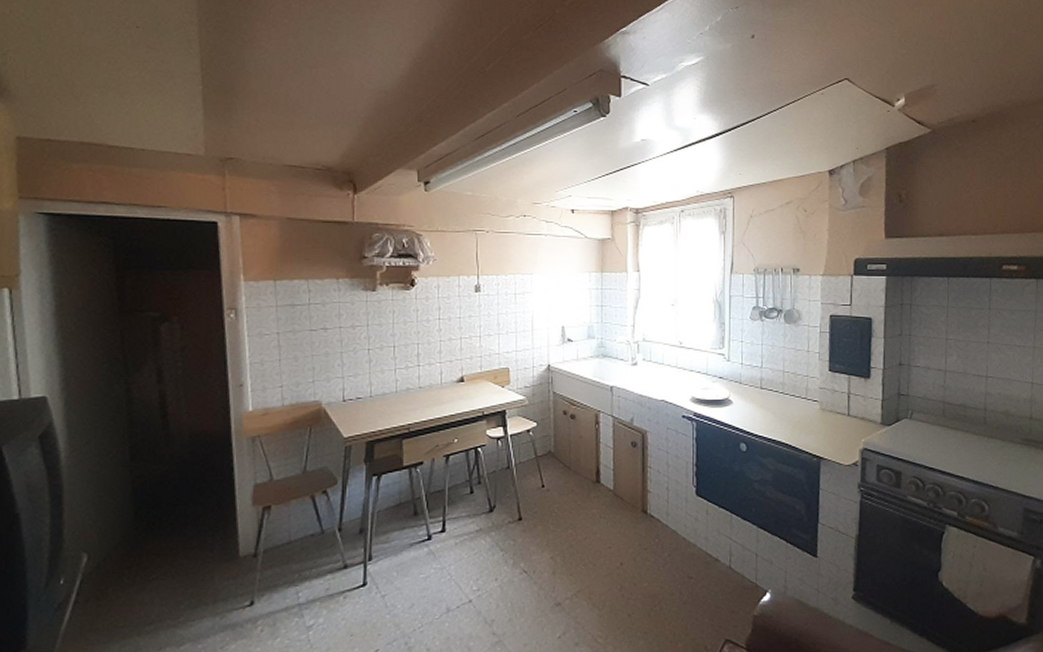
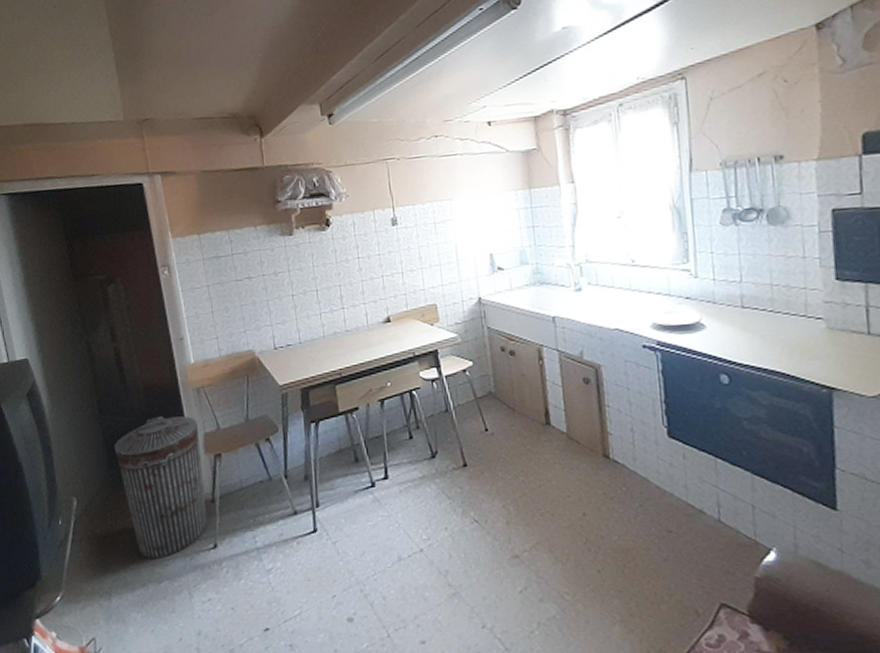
trash can: none [143,465,248,620] -> present [113,416,208,560]

